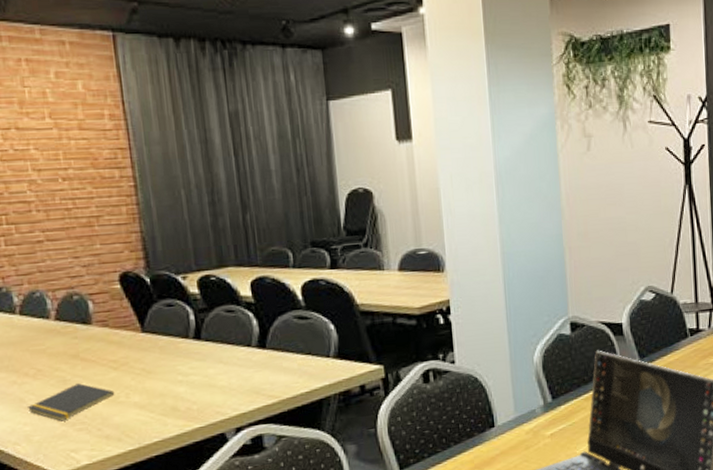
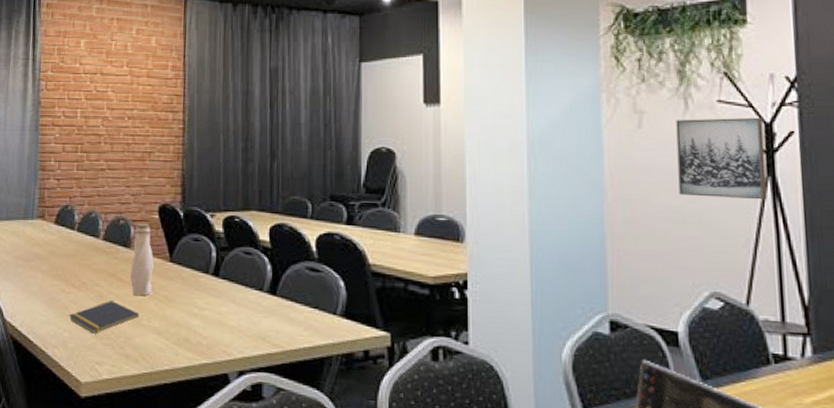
water bottle: none [93,296,126,373] -> present [129,224,154,296]
wall art: none [617,134,686,207] -> present [676,117,767,200]

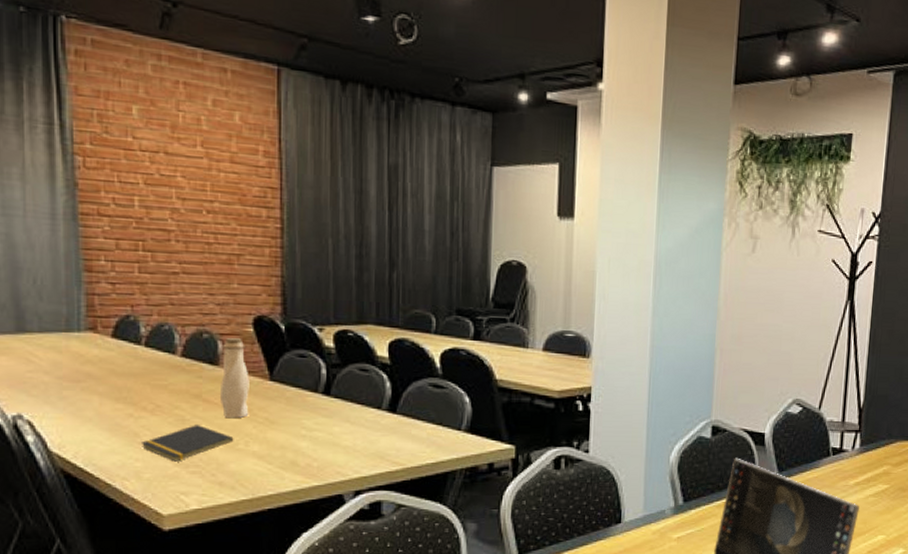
wall art: present [676,117,767,200] -> none [779,246,851,321]

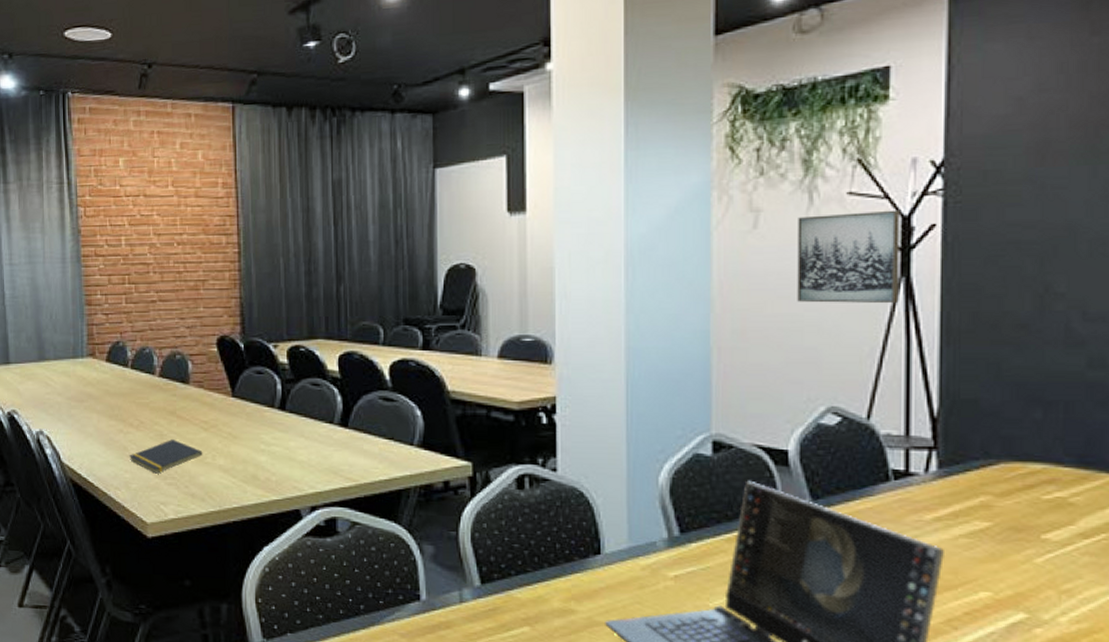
water bottle: present [219,338,250,418] -> none [190,358,215,433]
wall art: none [779,246,851,321] -> present [797,209,900,304]

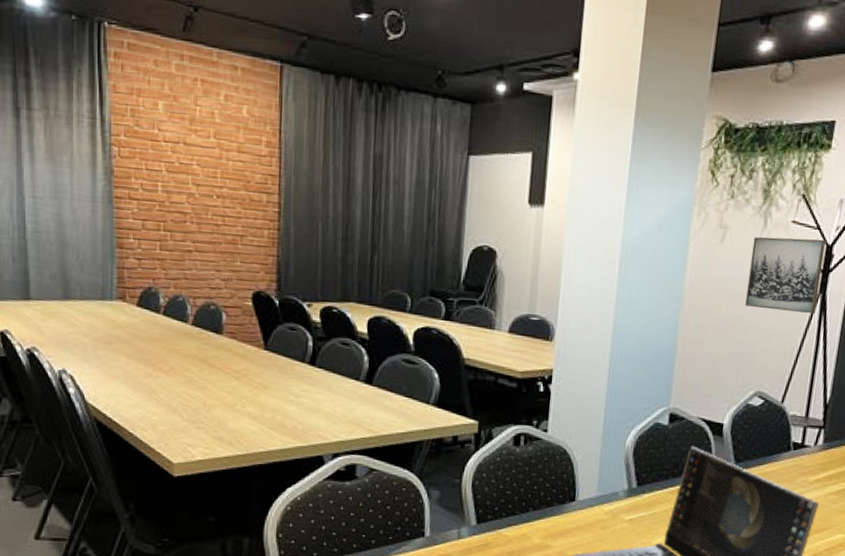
notepad: present [128,439,203,474] -> none [157,386,233,418]

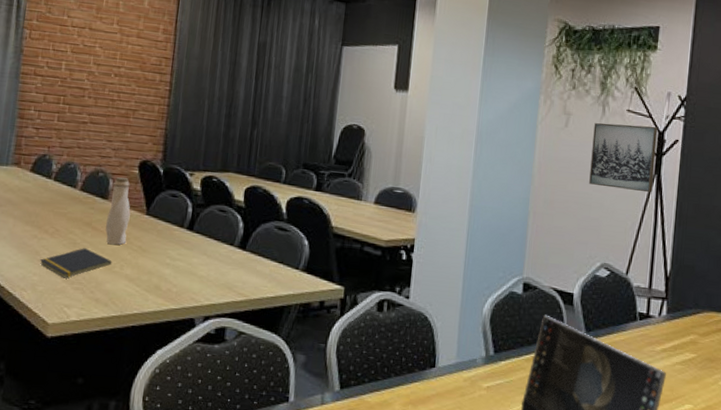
notepad: none [157,386,233,418] -> present [39,248,112,278]
water bottle: none [222,310,248,382] -> present [105,177,131,245]

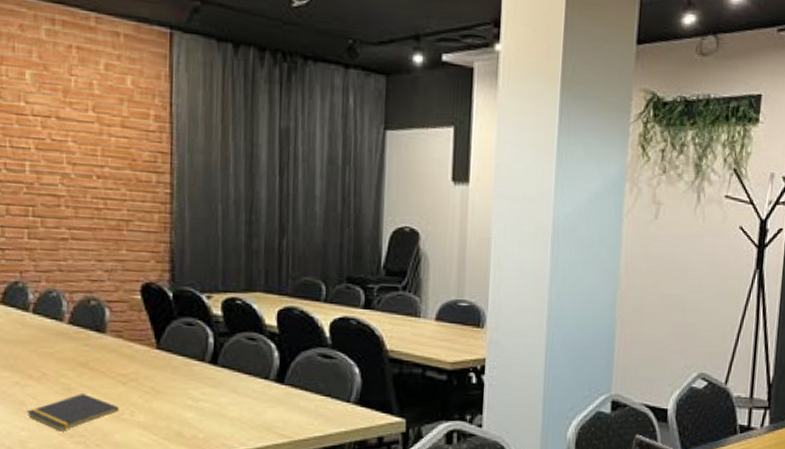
water bottle: present [105,177,131,245] -> none [105,305,136,387]
wall art: present [589,123,658,193] -> none [683,212,759,291]

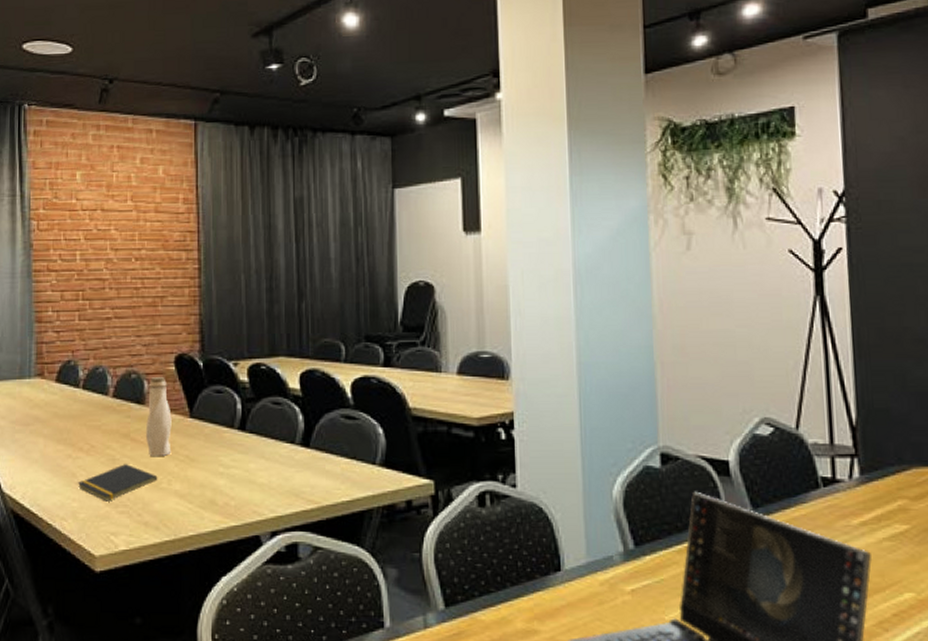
water bottle: none [105,305,136,387] -> present [145,377,172,456]

